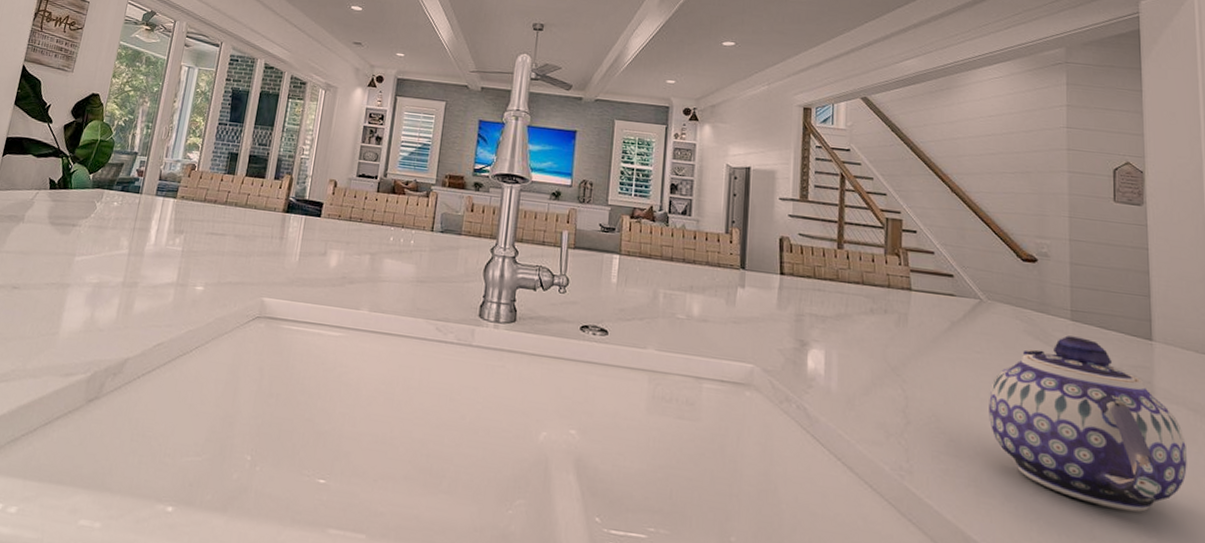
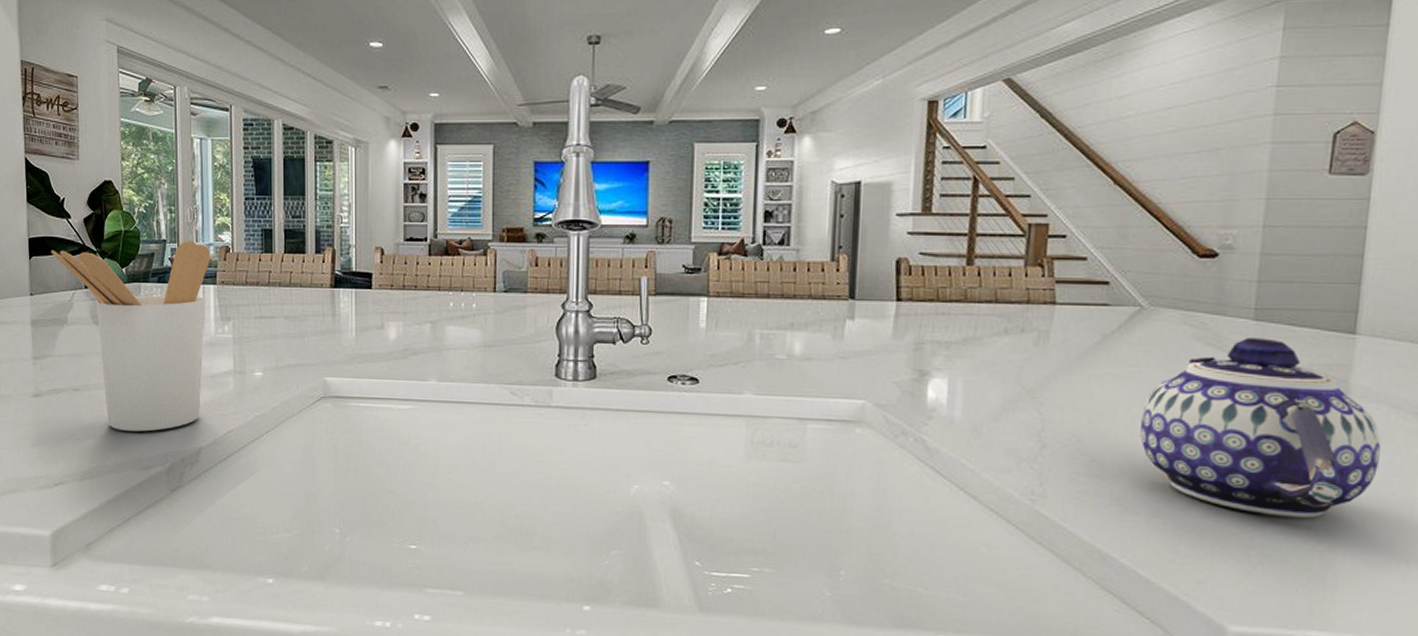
utensil holder: none [25,150,178,337] -> present [51,241,211,432]

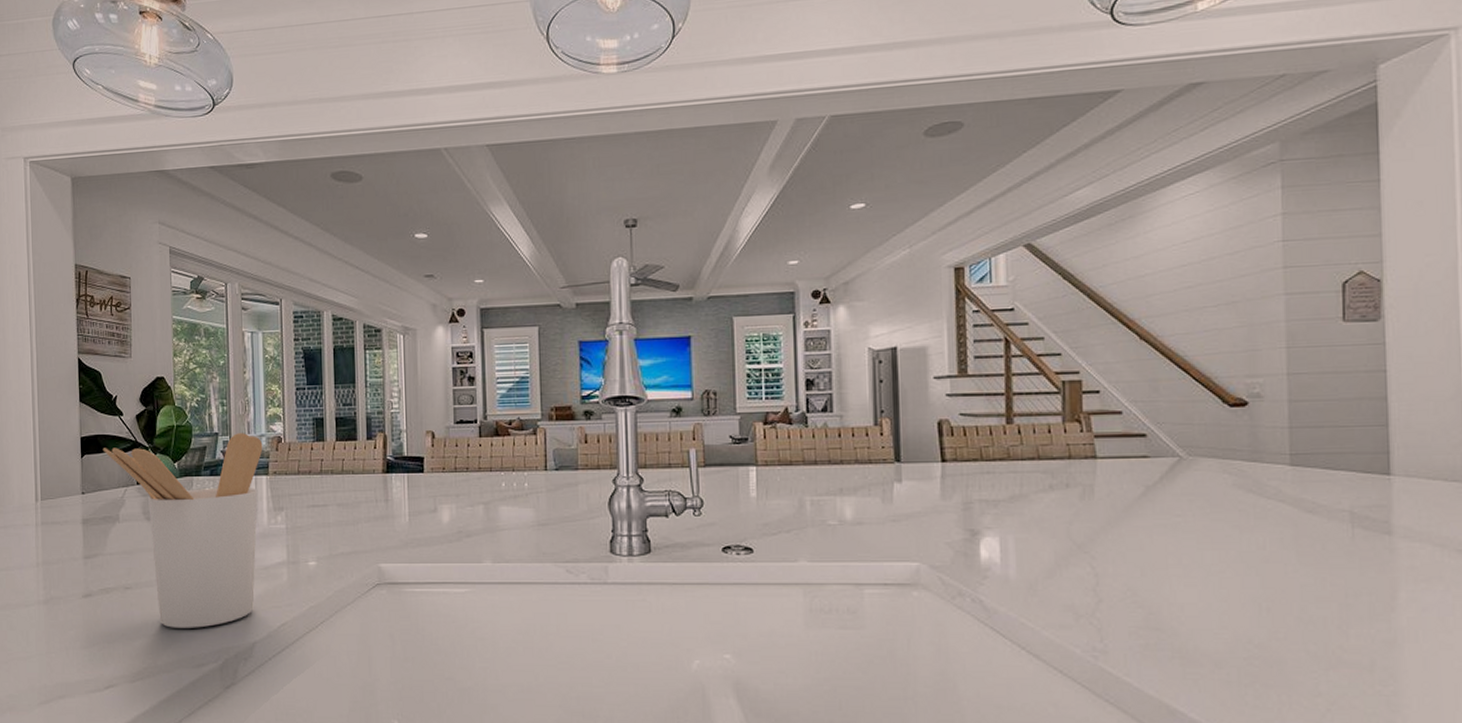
teapot: present [1140,338,1381,519] -> none [1193,483,1431,663]

